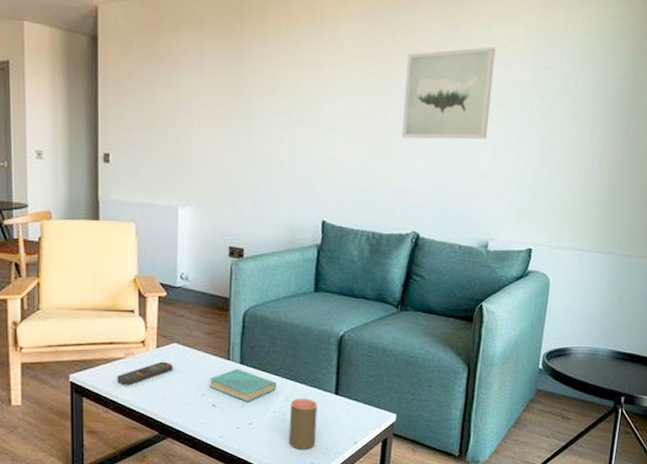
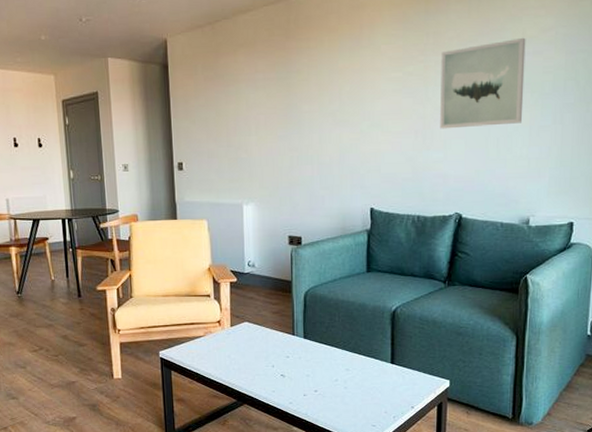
remote control: present [117,361,173,385] -> none [198,338,246,359]
book: present [209,368,276,403] -> none [277,342,337,372]
cup: present [288,398,318,450] -> none [350,367,376,414]

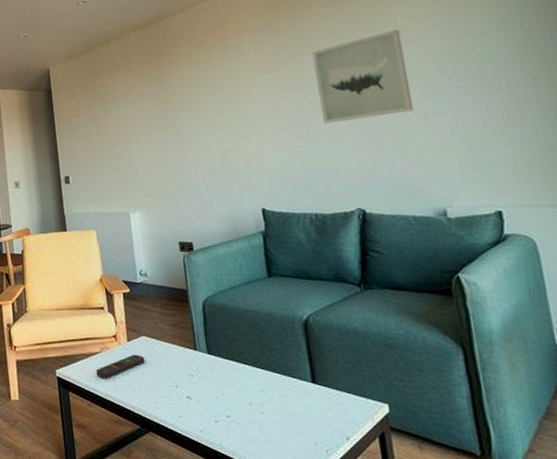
remote control: none [198,338,246,359] -> present [96,354,145,378]

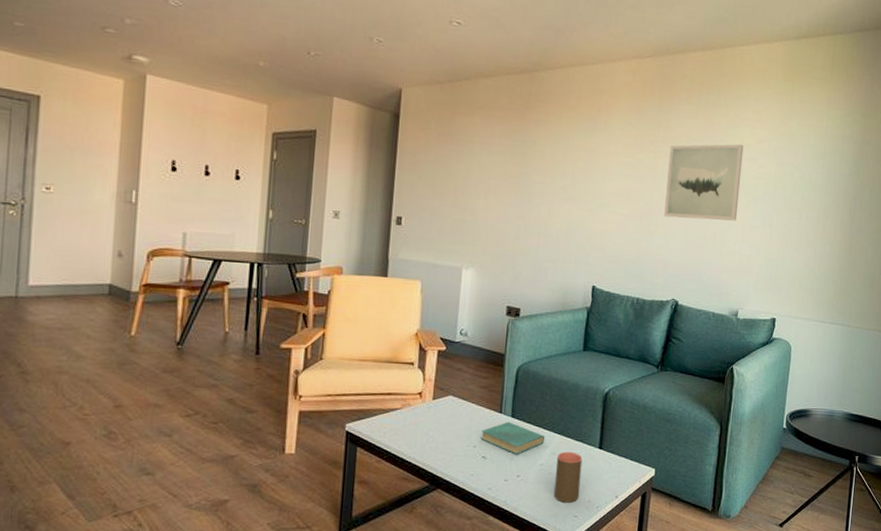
remote control: present [96,354,145,378] -> none [392,413,448,435]
book: none [180,359,248,394] -> present [480,421,544,455]
cup: none [265,387,303,446] -> present [553,451,583,503]

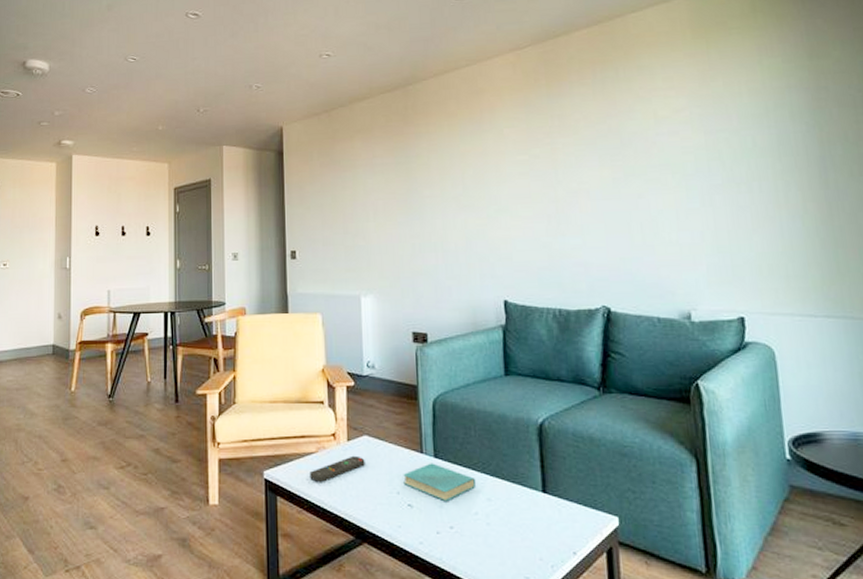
remote control: none [392,413,448,435] -> present [309,455,365,482]
cup: present [553,451,583,503] -> none [493,496,528,561]
wall art: present [664,144,744,221] -> none [568,118,667,213]

